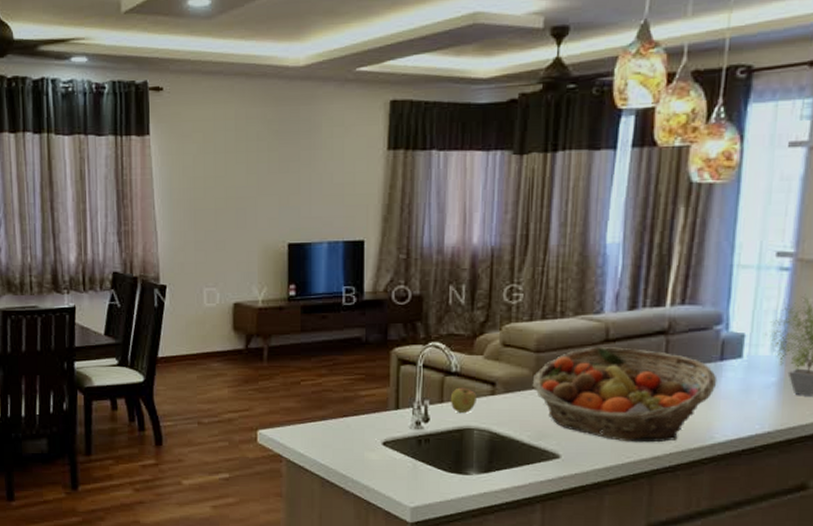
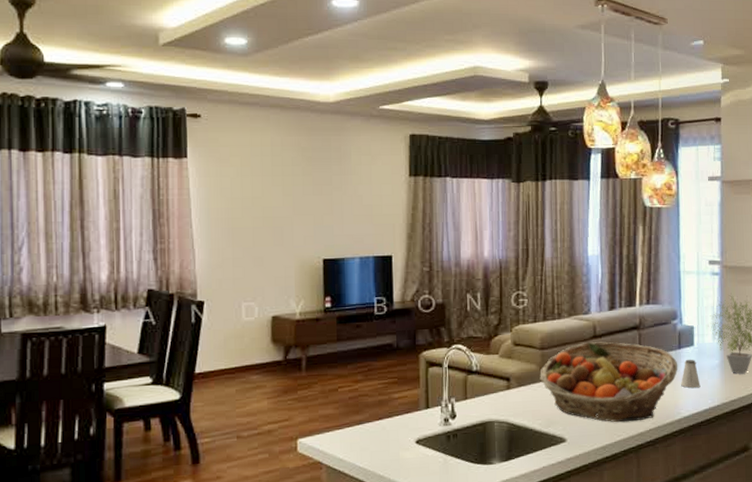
apple: present [450,387,477,414] -> none [473,384,495,408]
saltshaker: none [717,373,746,408] -> present [680,359,701,388]

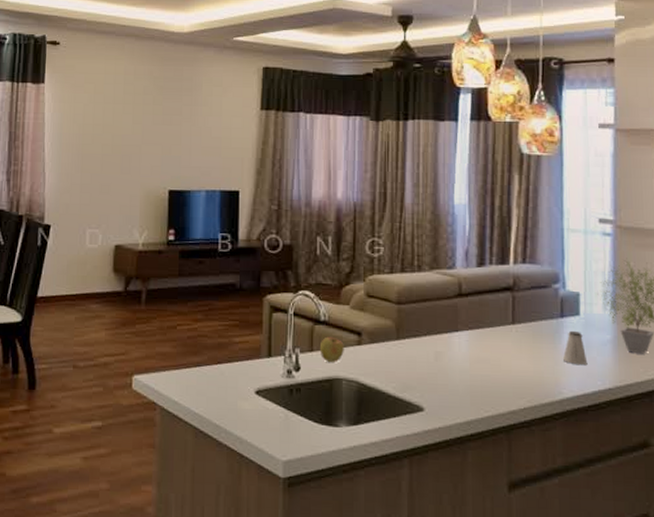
apple: none [473,384,495,408] -> present [319,336,344,363]
fruit basket: present [539,341,678,423] -> none [395,301,560,397]

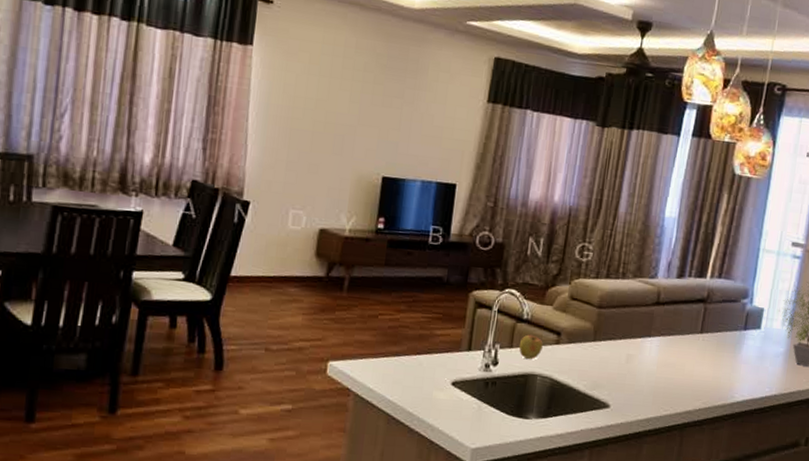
saltshaker: present [562,330,588,364] -> none [739,342,761,373]

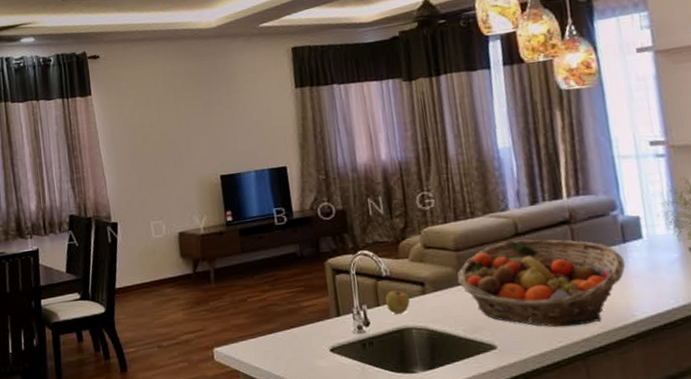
fruit basket: none [592,308,741,399] -> present [457,239,626,328]

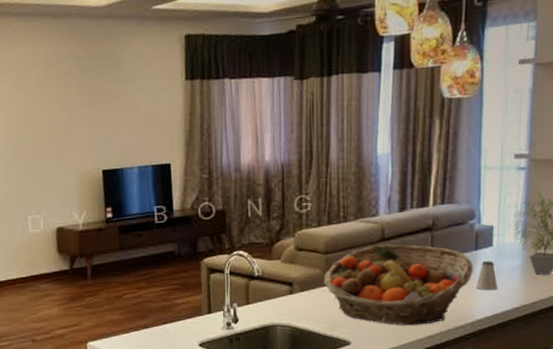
apple: present [385,290,410,315] -> none [255,289,278,313]
saltshaker: none [630,253,657,286] -> present [475,260,498,290]

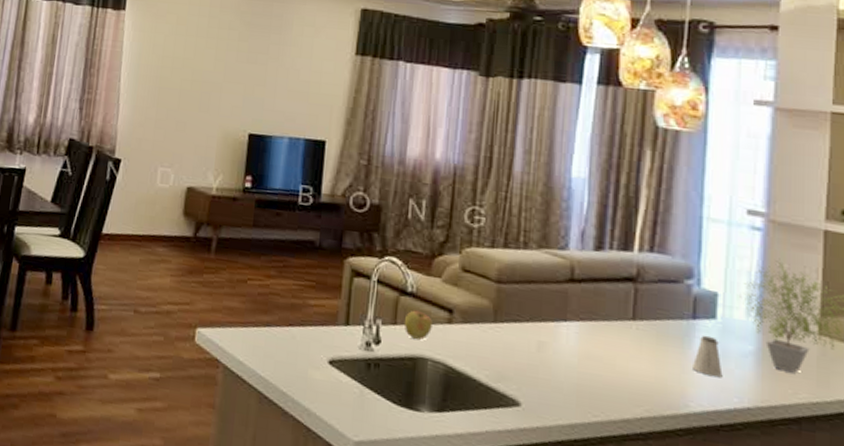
apple: none [255,289,278,313] -> present [404,310,432,341]
fruit basket: present [323,244,474,326] -> none [492,285,690,404]

